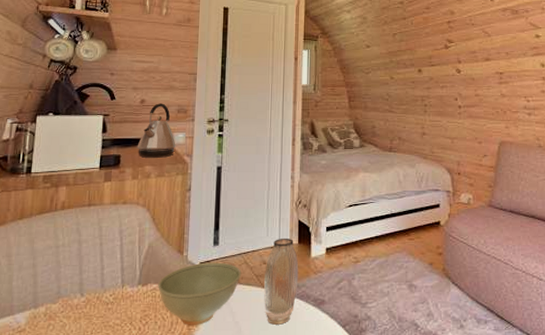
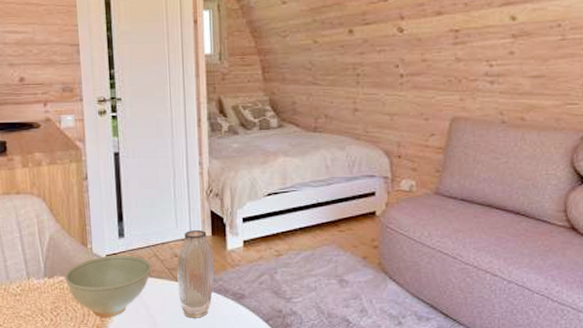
kettle: present [137,103,176,158] -> none [22,81,66,144]

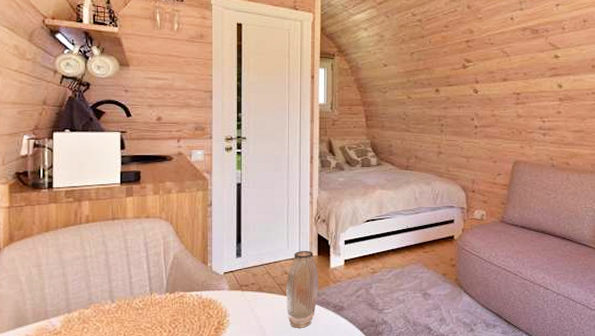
bowl: present [64,255,152,318] -> none [185,272,265,329]

